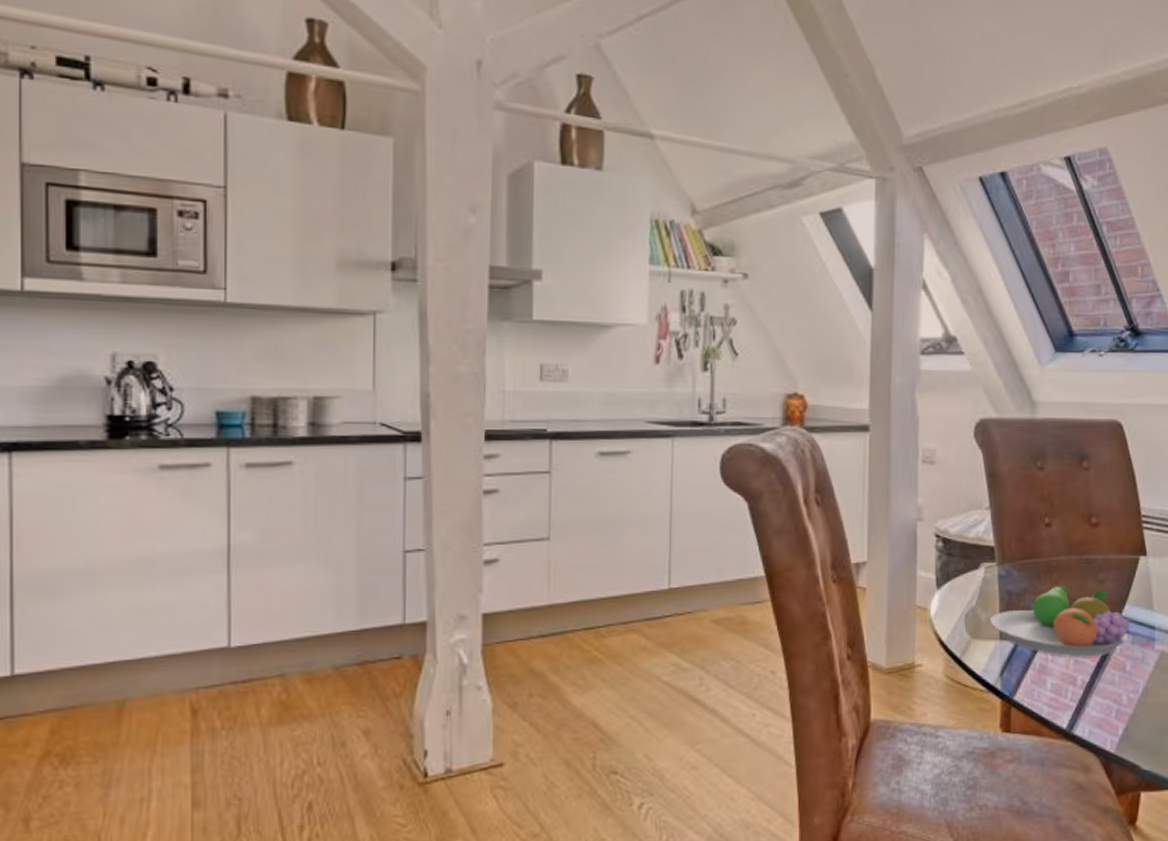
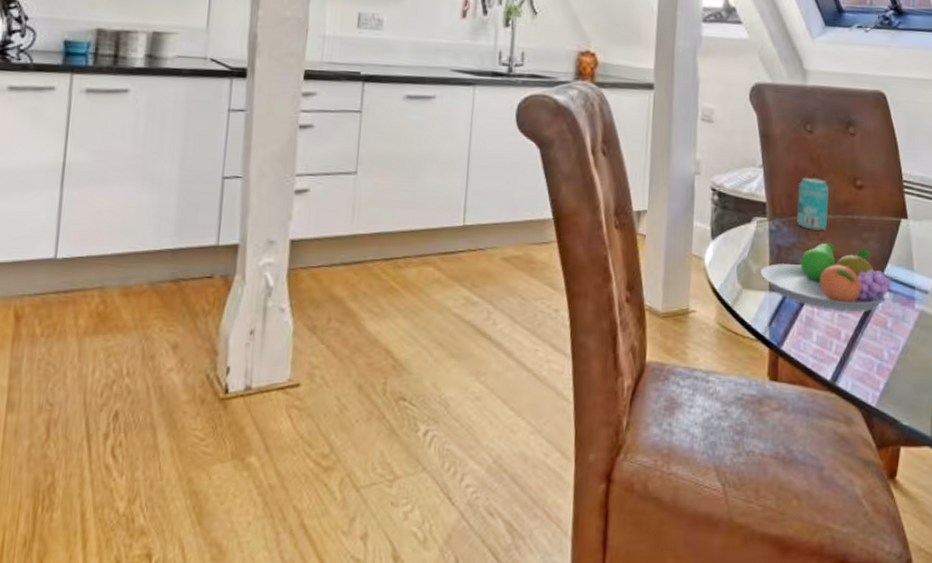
beverage can: none [1027,518,1062,573] -> present [796,178,829,231]

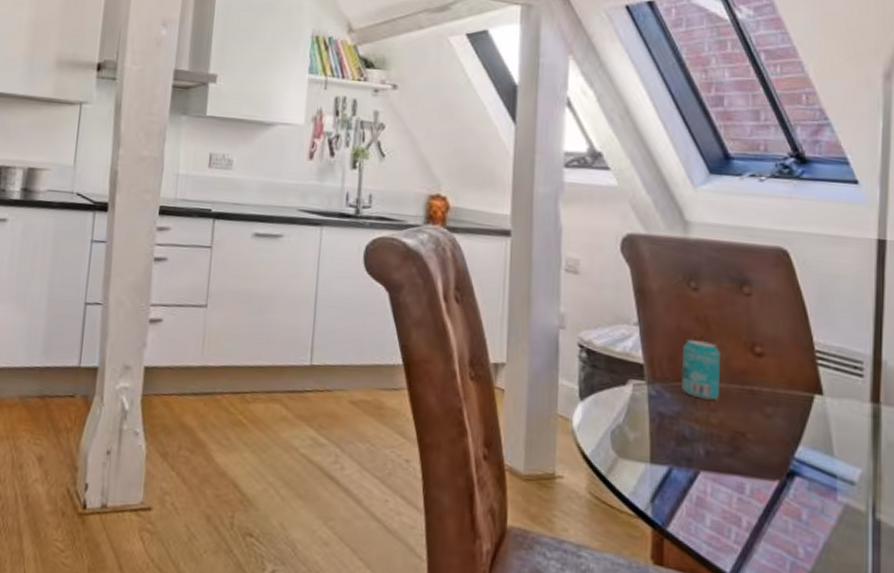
fruit bowl: present [761,243,892,313] -> none [640,415,806,499]

